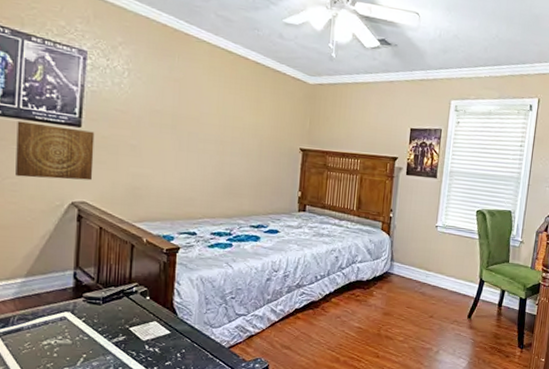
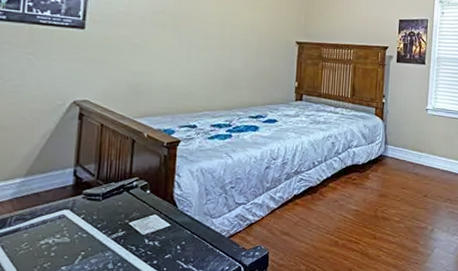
wall art: present [16,121,95,181] -> none [18,25,98,79]

